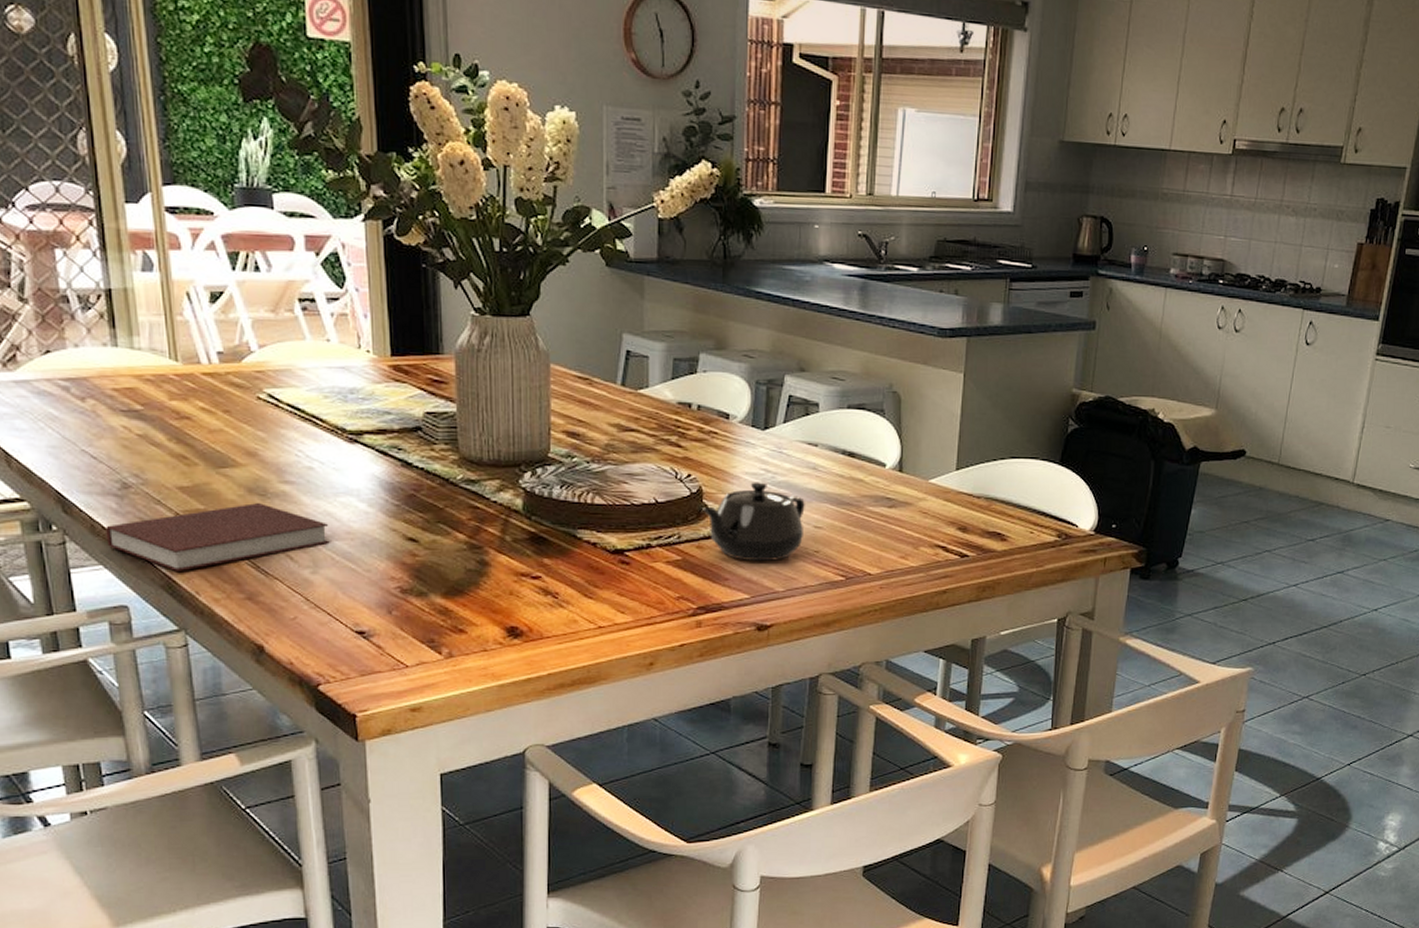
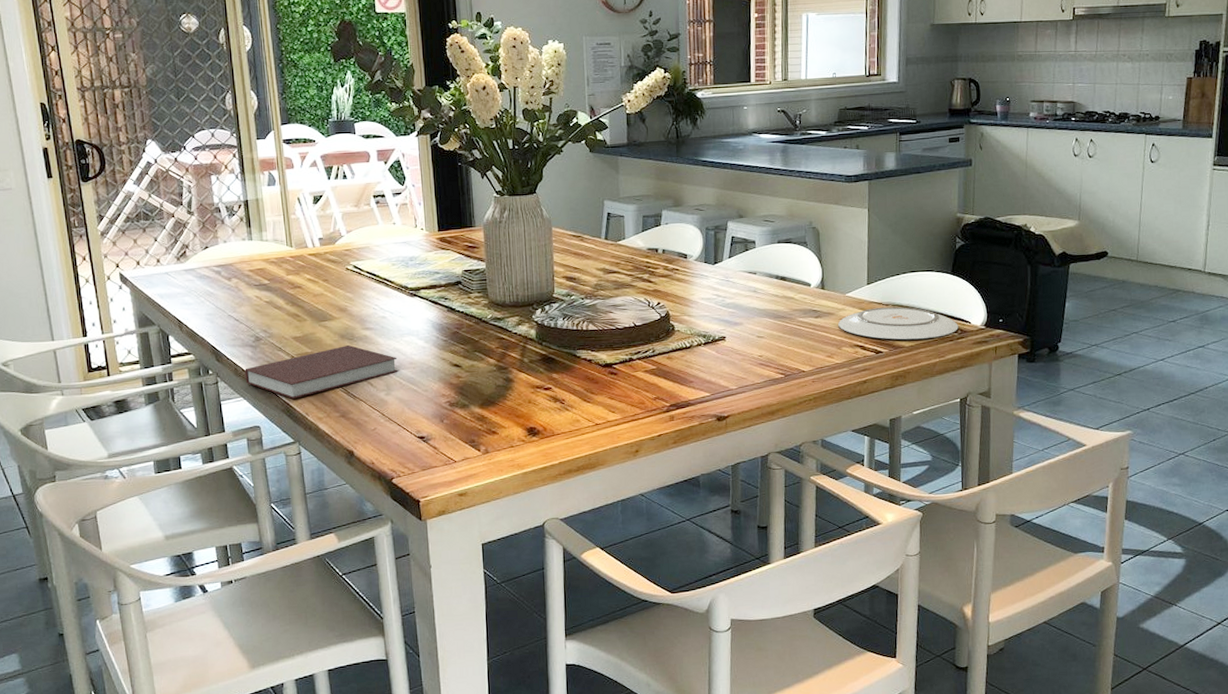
teapot: present [702,482,805,562] -> none [670,304,749,367]
plate: none [917,500,1063,543] -> present [838,307,958,340]

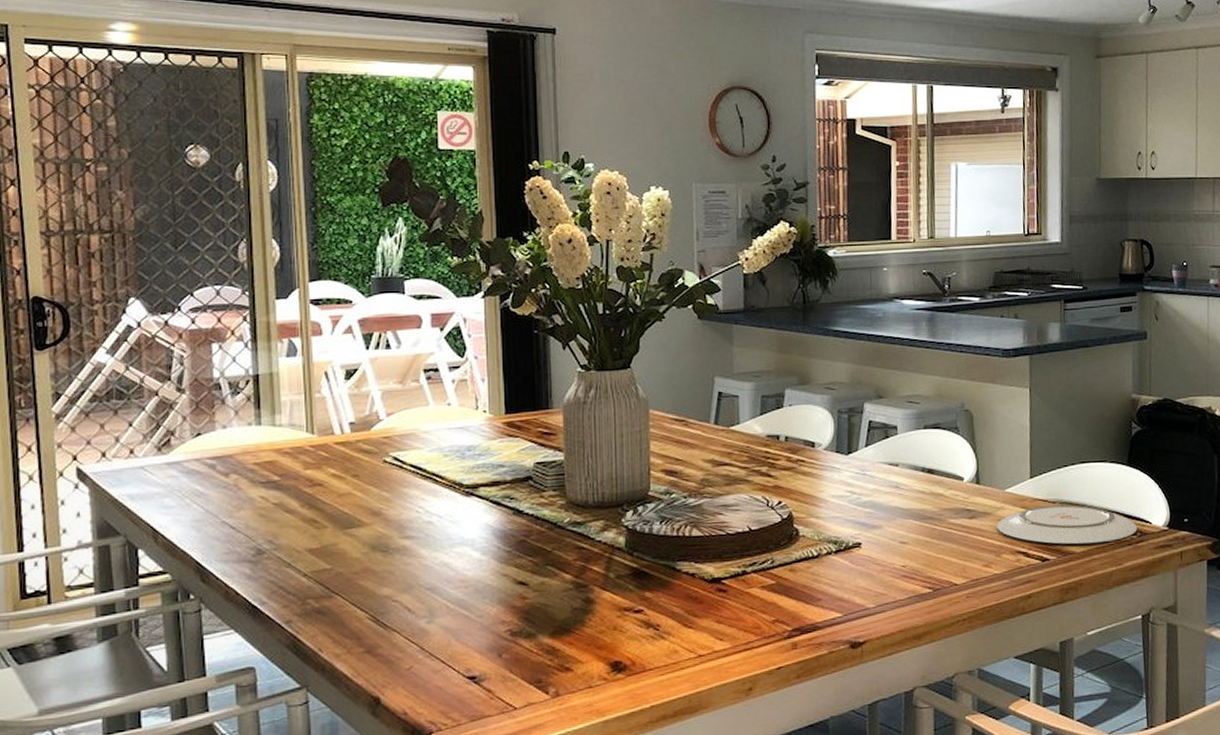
notebook: present [245,345,398,399] -> none [239,559,445,630]

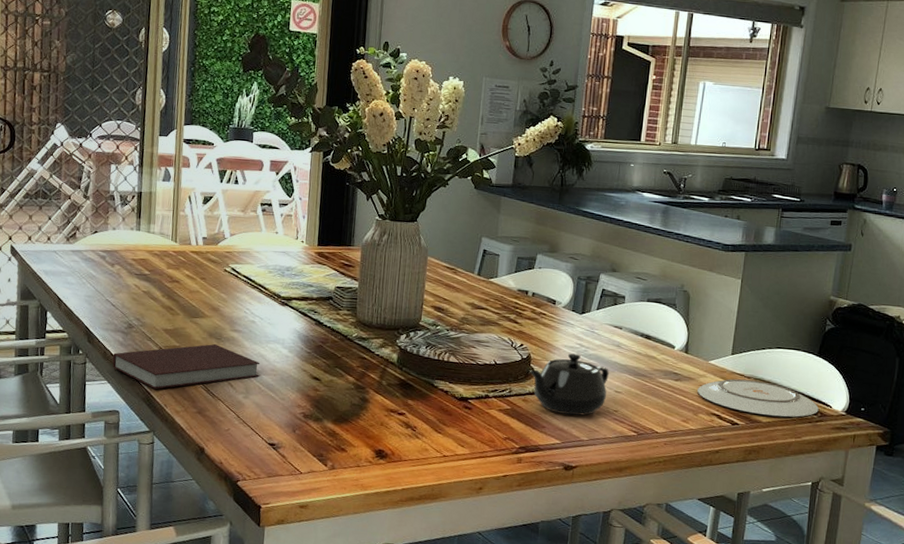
notebook: none [239,559,445,630] -> present [112,344,260,389]
teapot: none [793,503,890,581] -> present [530,353,609,416]

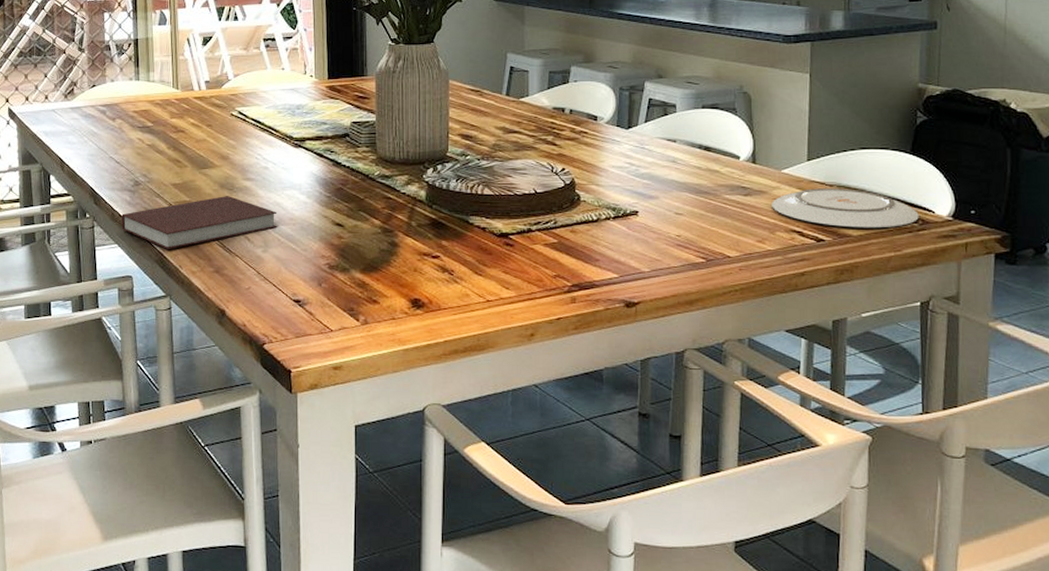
teapot: present [530,353,609,416] -> none [575,174,666,245]

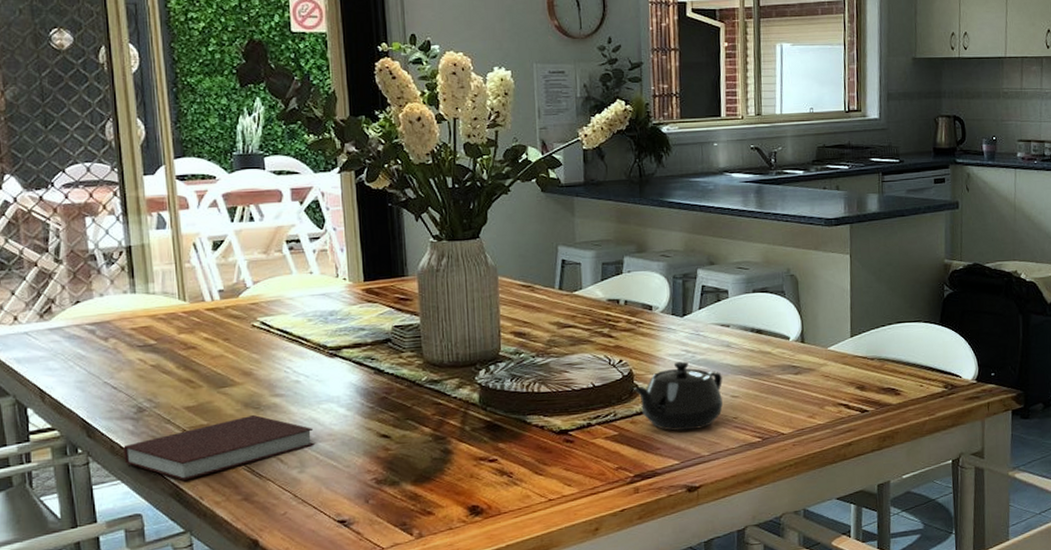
teapot: none [575,174,666,245] -> present [634,361,723,431]
plate: present [772,188,919,229] -> none [820,361,949,397]

